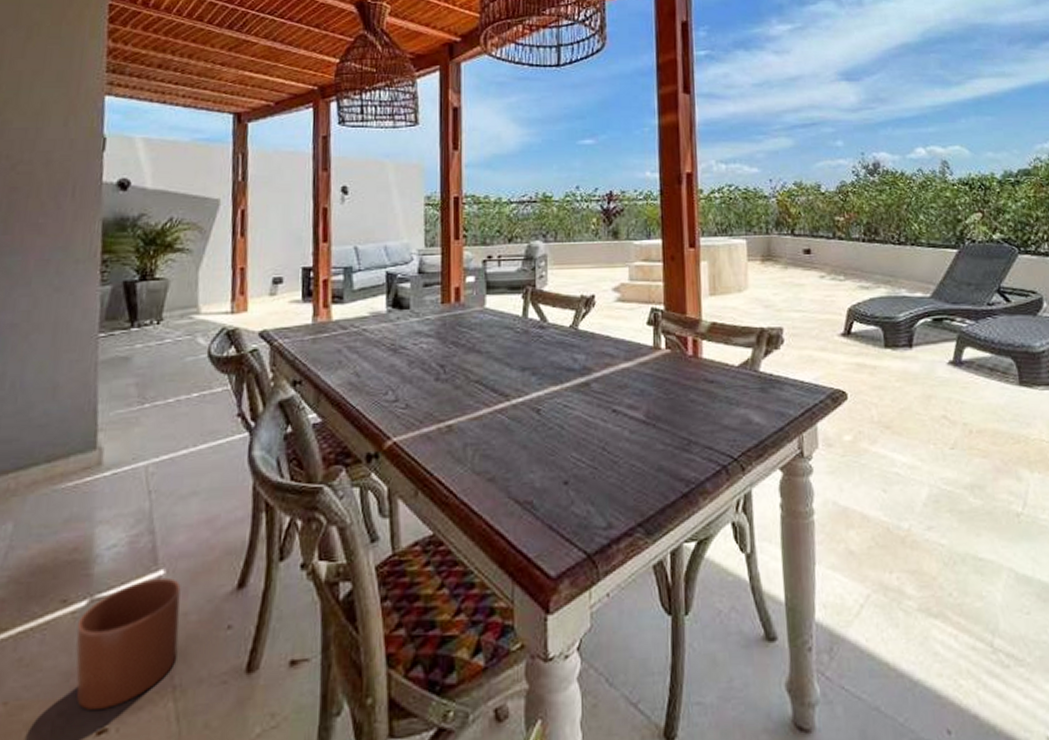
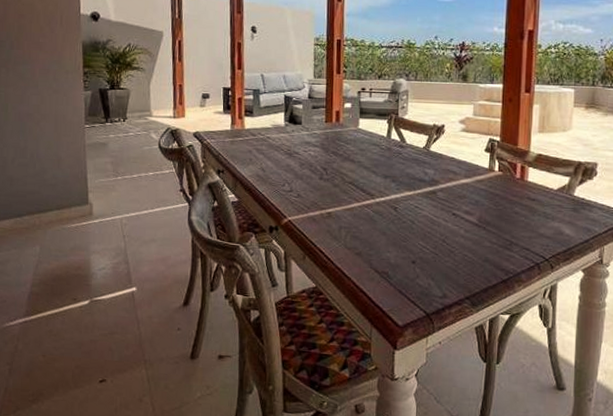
planter: present [76,577,181,711] -> none [83,292,147,368]

